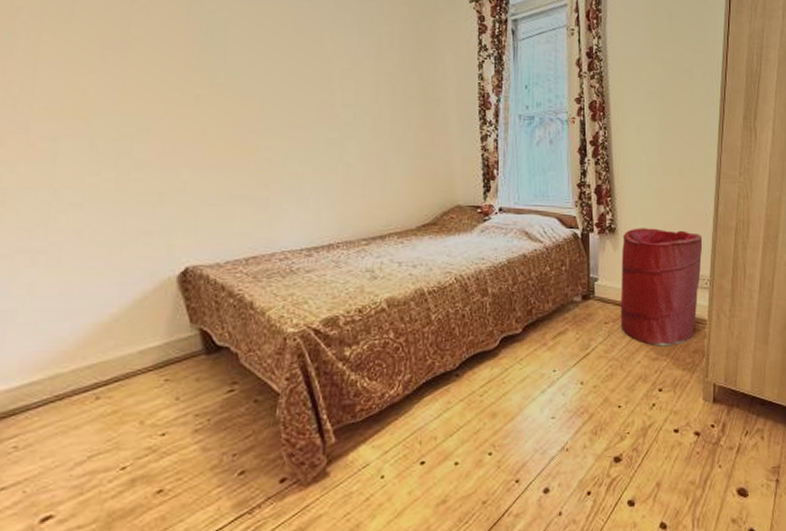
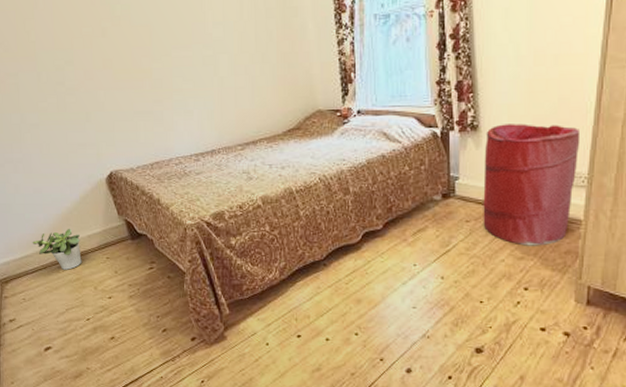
potted plant: none [44,341,126,400] -> present [32,228,82,270]

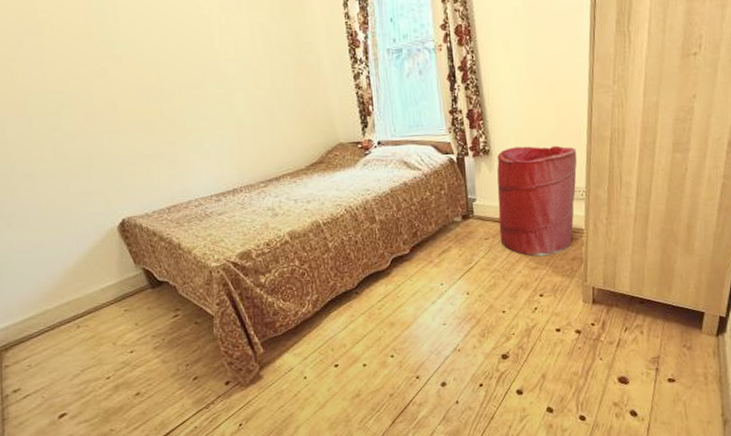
potted plant: present [32,228,82,270] -> none [35,283,96,329]

